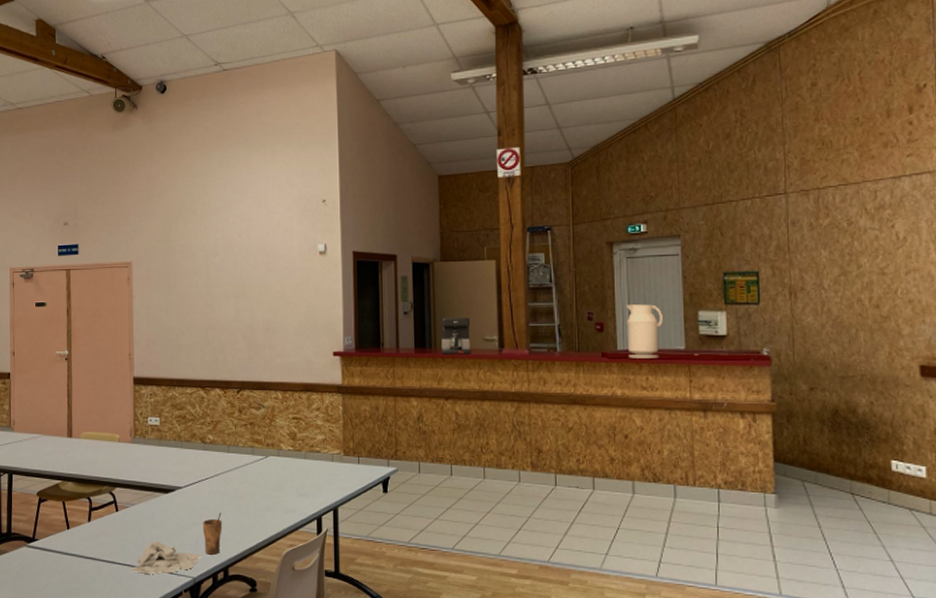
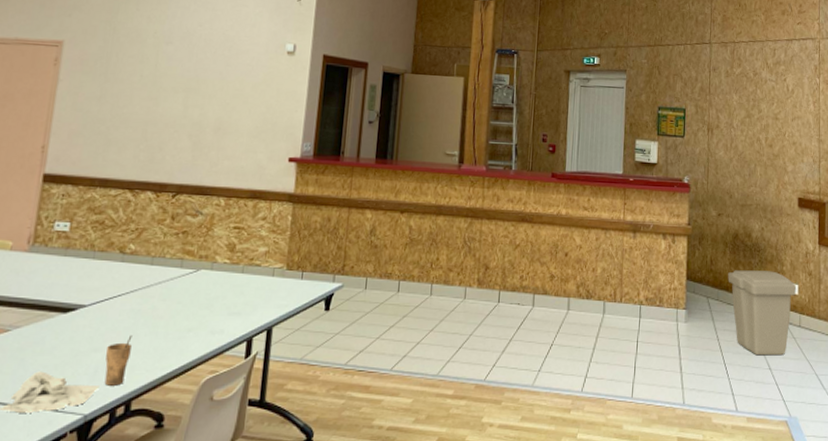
coffee maker: present [441,317,471,356] -> none [402,130,434,169]
water jug: present [626,304,663,359] -> none [575,129,607,181]
trash can: none [828,450,922,547] -> present [728,270,796,356]

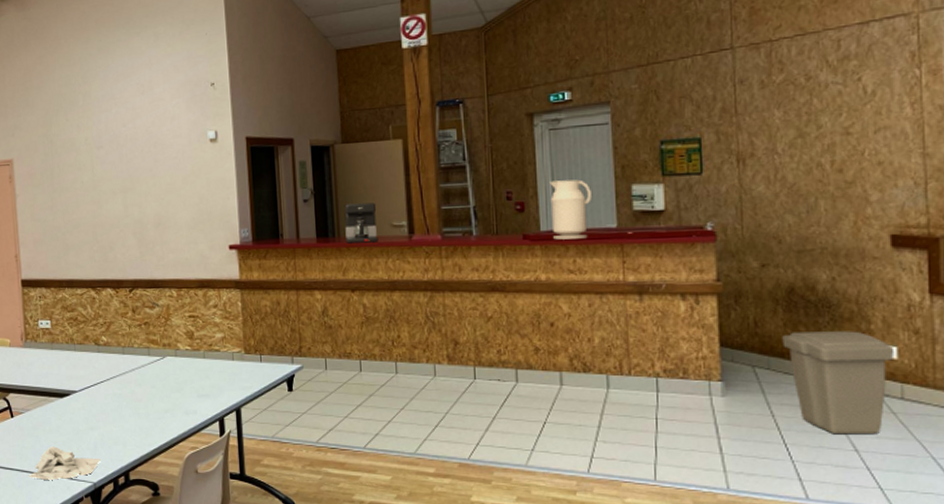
cup: present [104,335,133,386] -> none [101,416,121,459]
coffee maker: none [402,130,434,169] -> present [344,202,379,245]
water jug: none [575,129,607,181] -> present [549,179,591,240]

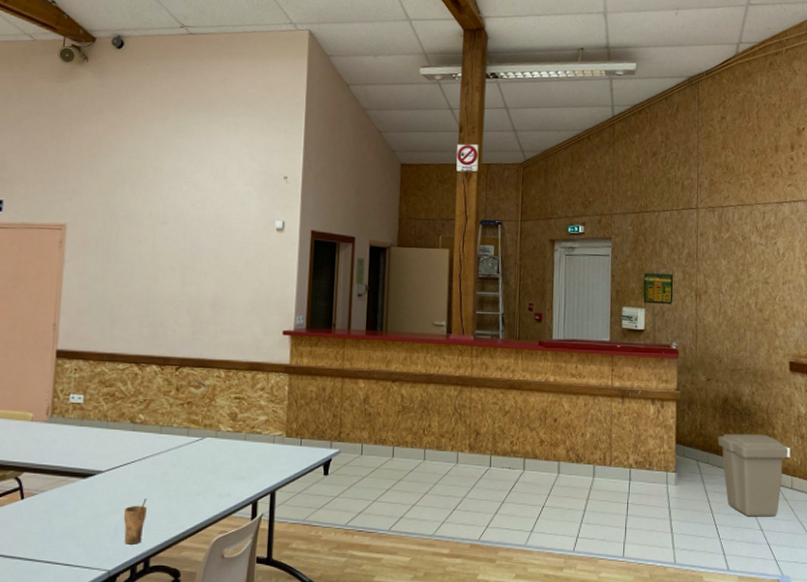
tissue: present [28,446,101,480] -> none [32,531,120,569]
cup: none [101,416,121,459] -> present [124,498,147,544]
coffee maker: present [344,202,379,245] -> none [392,302,422,340]
water jug: present [549,179,591,240] -> none [562,298,593,348]

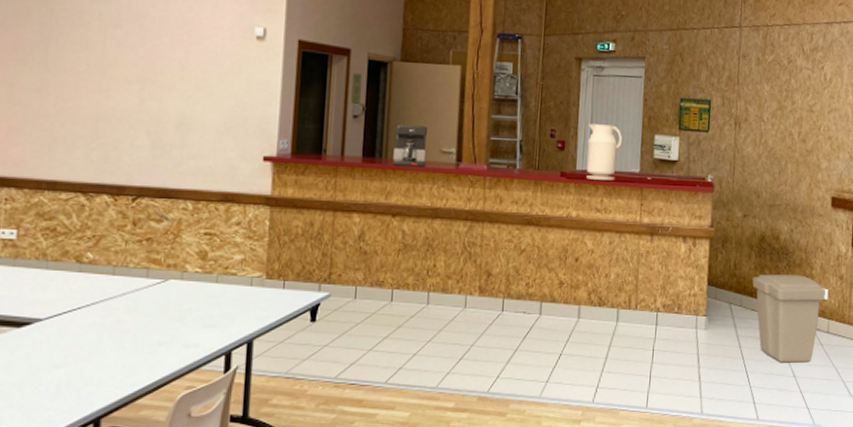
cup: present [124,498,147,544] -> none [68,350,97,404]
coffee maker: none [392,302,422,340] -> present [393,125,428,168]
water jug: none [562,298,593,348] -> present [586,124,622,180]

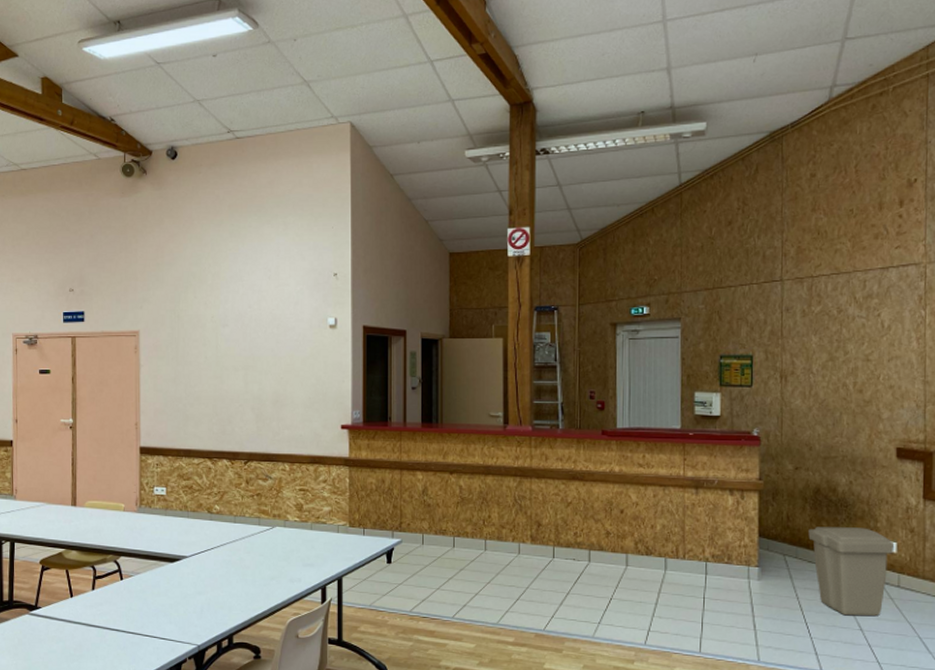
coffee maker: present [393,125,428,168] -> none [448,393,477,431]
water jug: present [586,124,622,180] -> none [626,384,661,437]

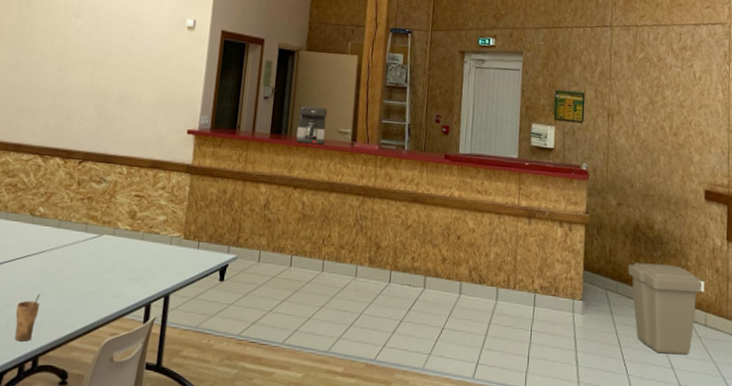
cup: none [208,582,227,623] -> present [14,294,41,342]
coffee maker: none [448,393,477,431] -> present [296,106,328,146]

